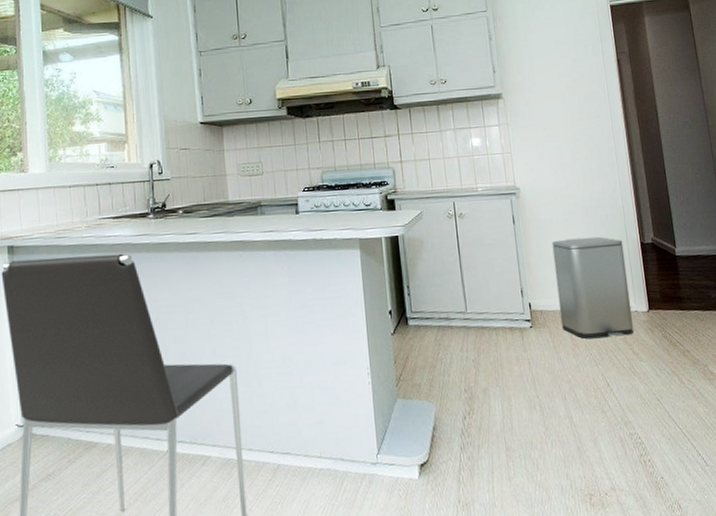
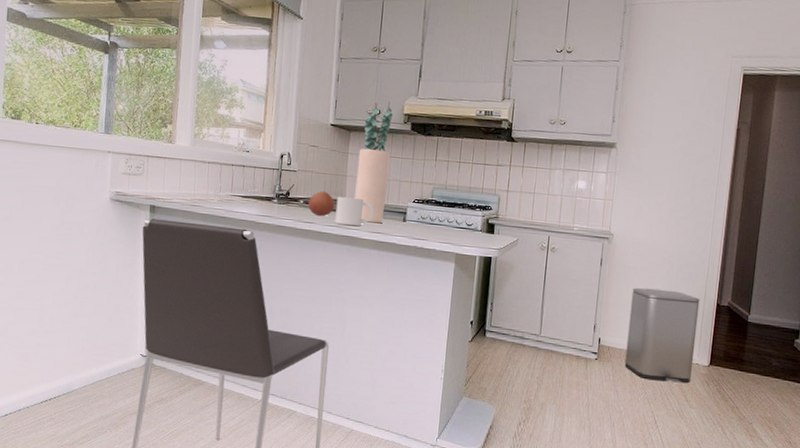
fruit: none [187,195,219,225] -> present [308,191,335,217]
mug: none [219,197,262,230] -> present [335,196,374,226]
vase: none [235,89,274,222] -> present [355,102,393,224]

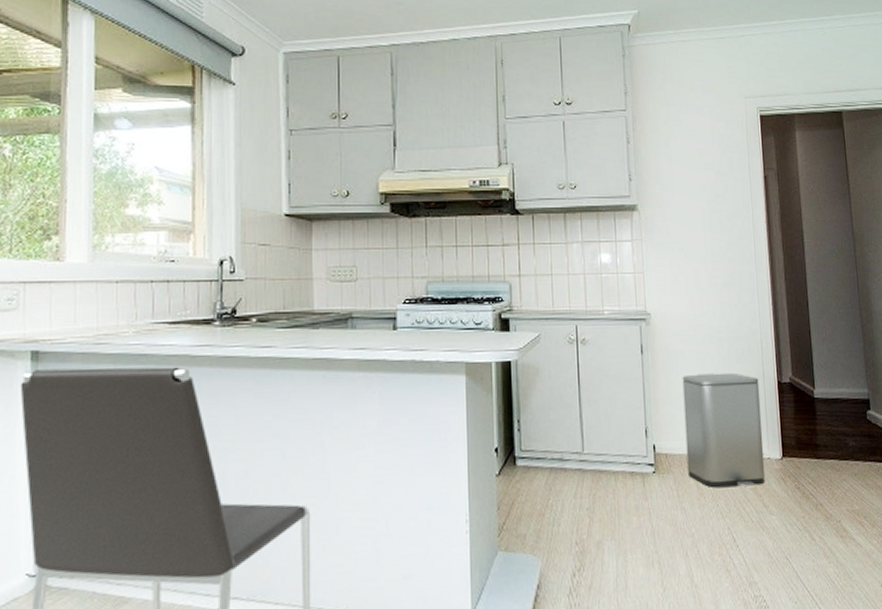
fruit: present [308,191,335,217] -> none [263,302,301,337]
mug: present [335,196,374,226] -> none [302,306,353,345]
vase: present [355,102,393,224] -> none [326,179,368,337]

